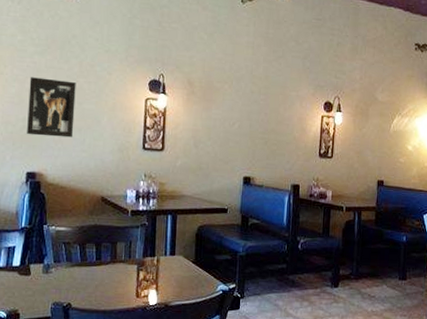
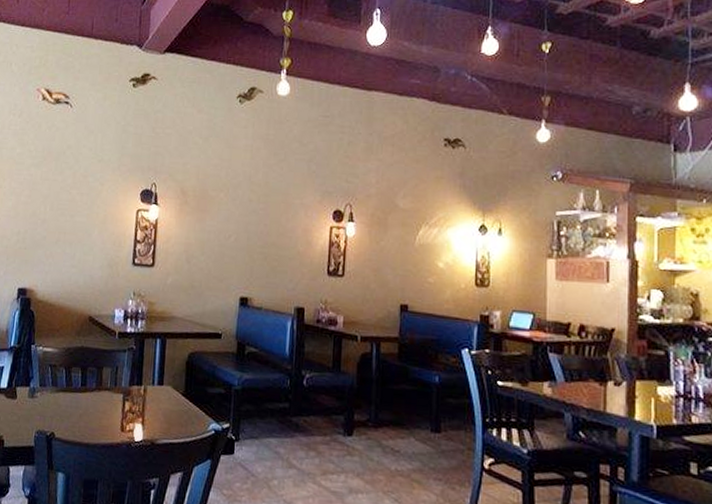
wall art: present [27,77,76,138] -> none [20,190,69,252]

